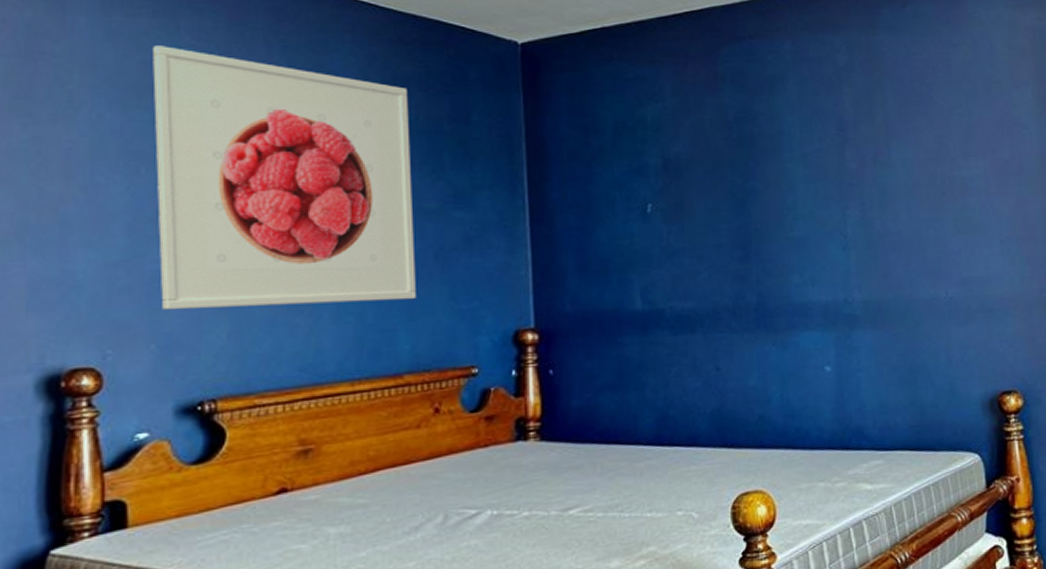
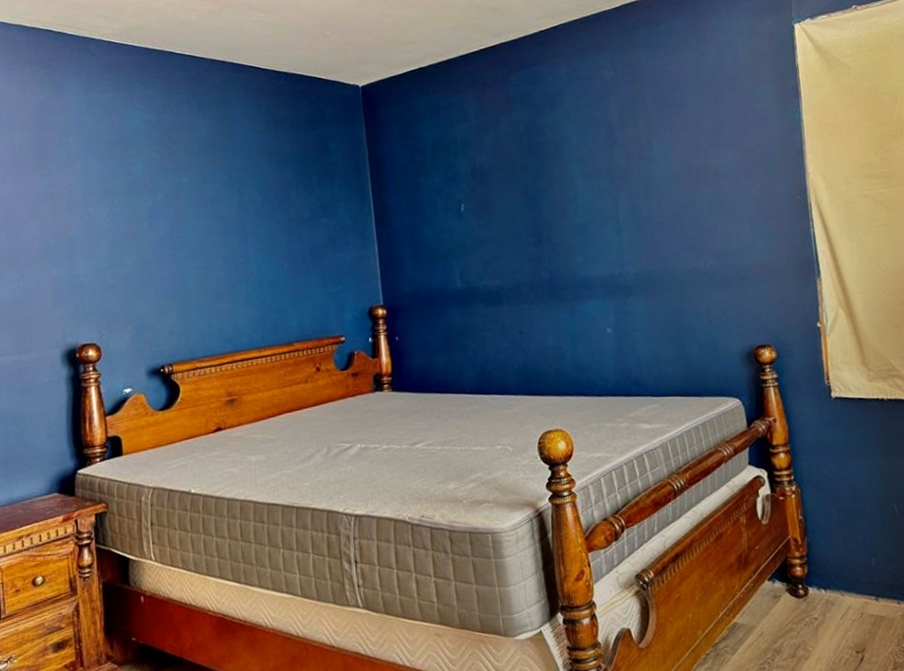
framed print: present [153,45,416,311] -> none [117,111,299,301]

